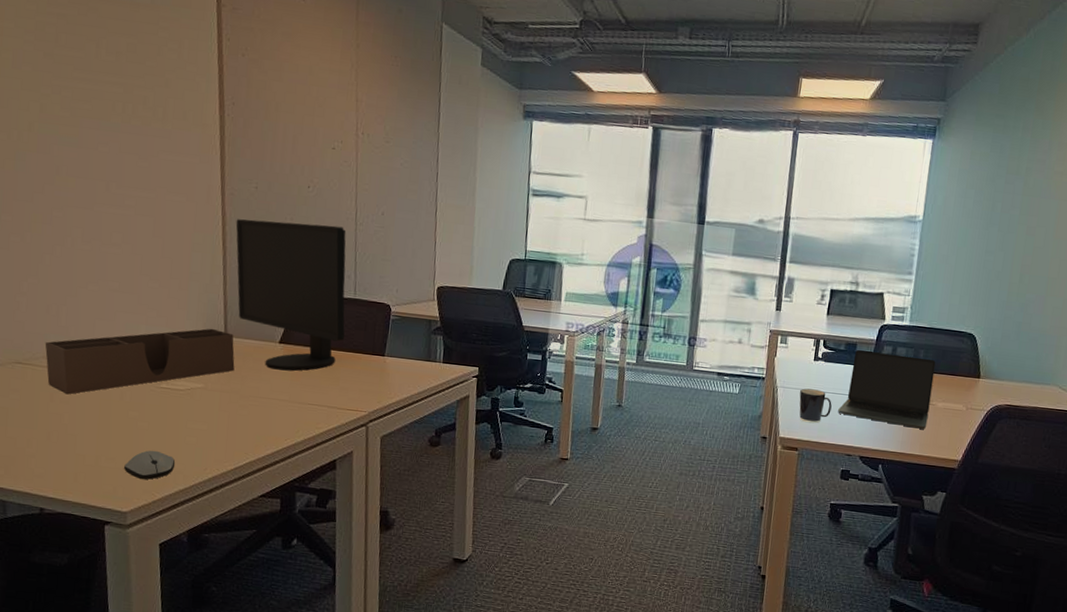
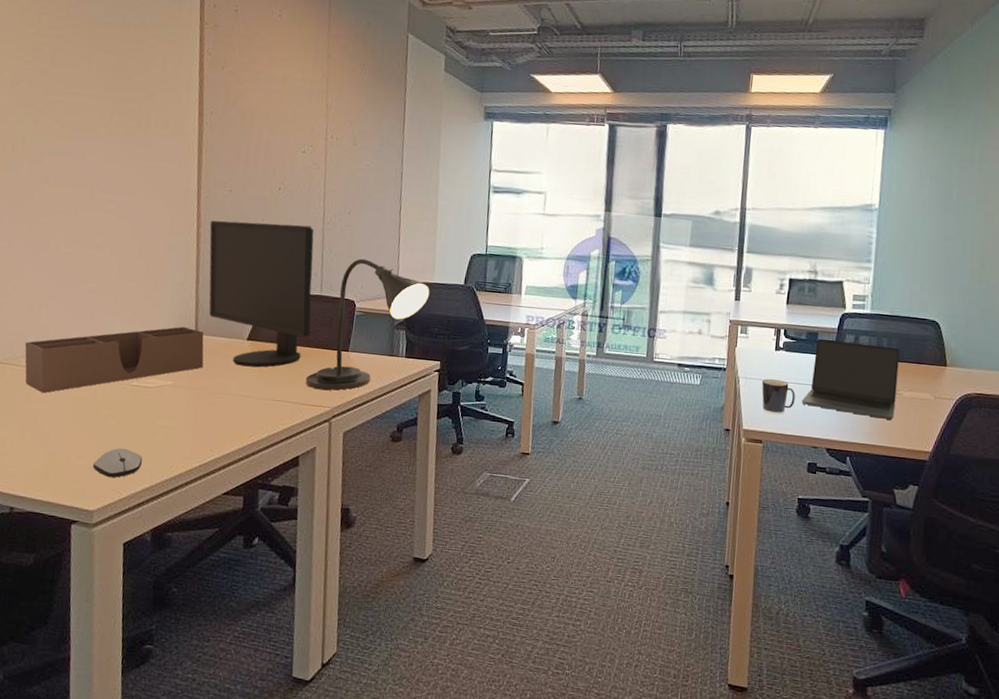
desk lamp: none [340,261,468,395] -> present [305,258,430,390]

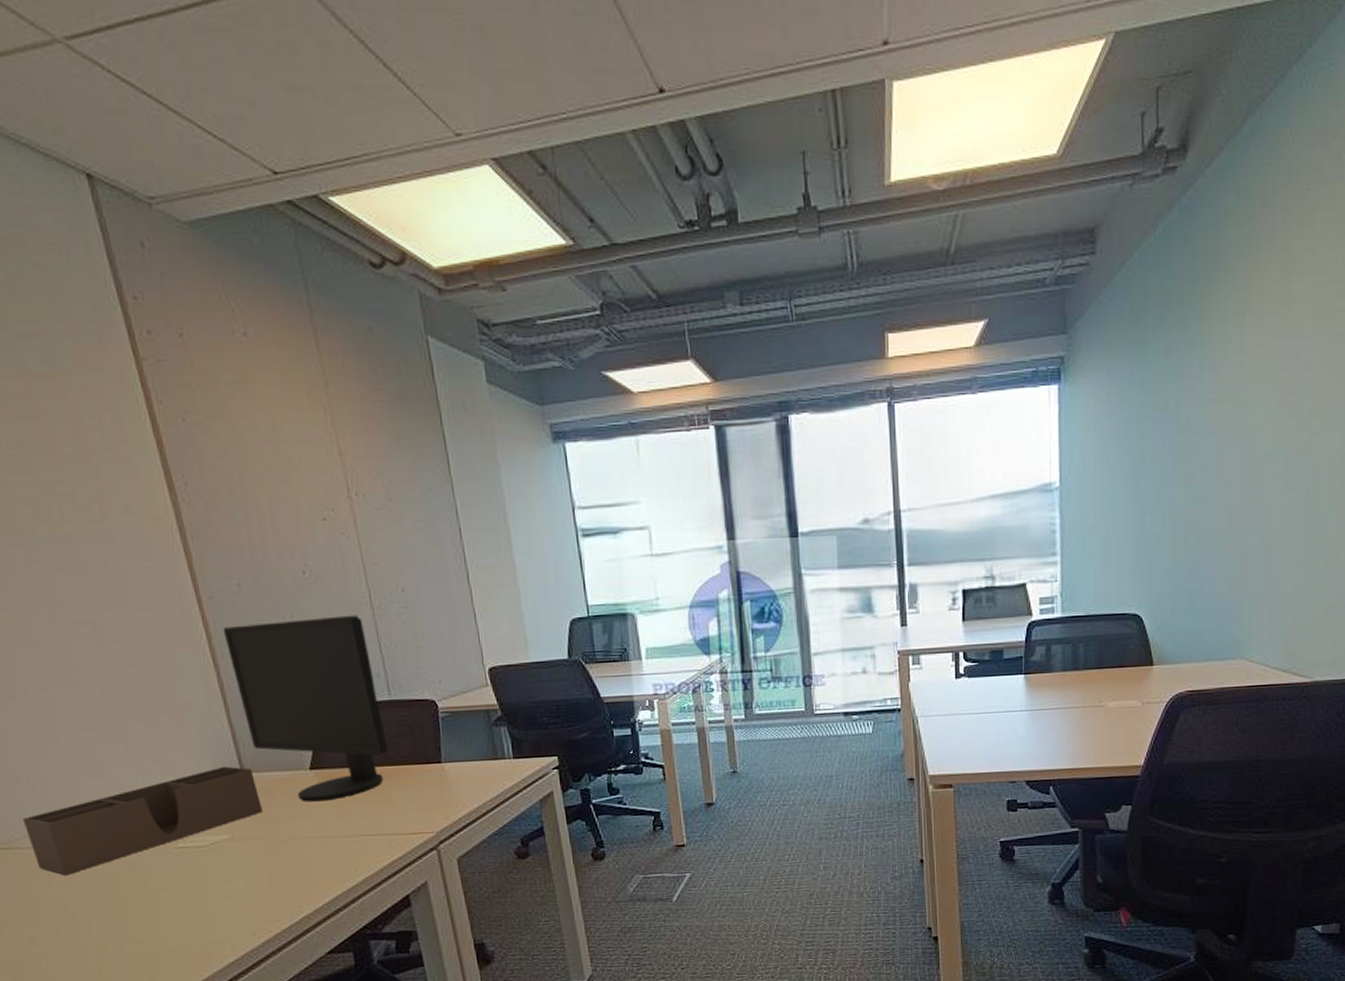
computer mouse: present [92,447,143,478] -> none [155,922,217,959]
desk lamp: present [305,258,430,390] -> none [395,646,528,814]
mug: present [761,379,795,415] -> none [945,712,984,753]
laptop: present [802,338,900,420] -> none [993,652,1099,738]

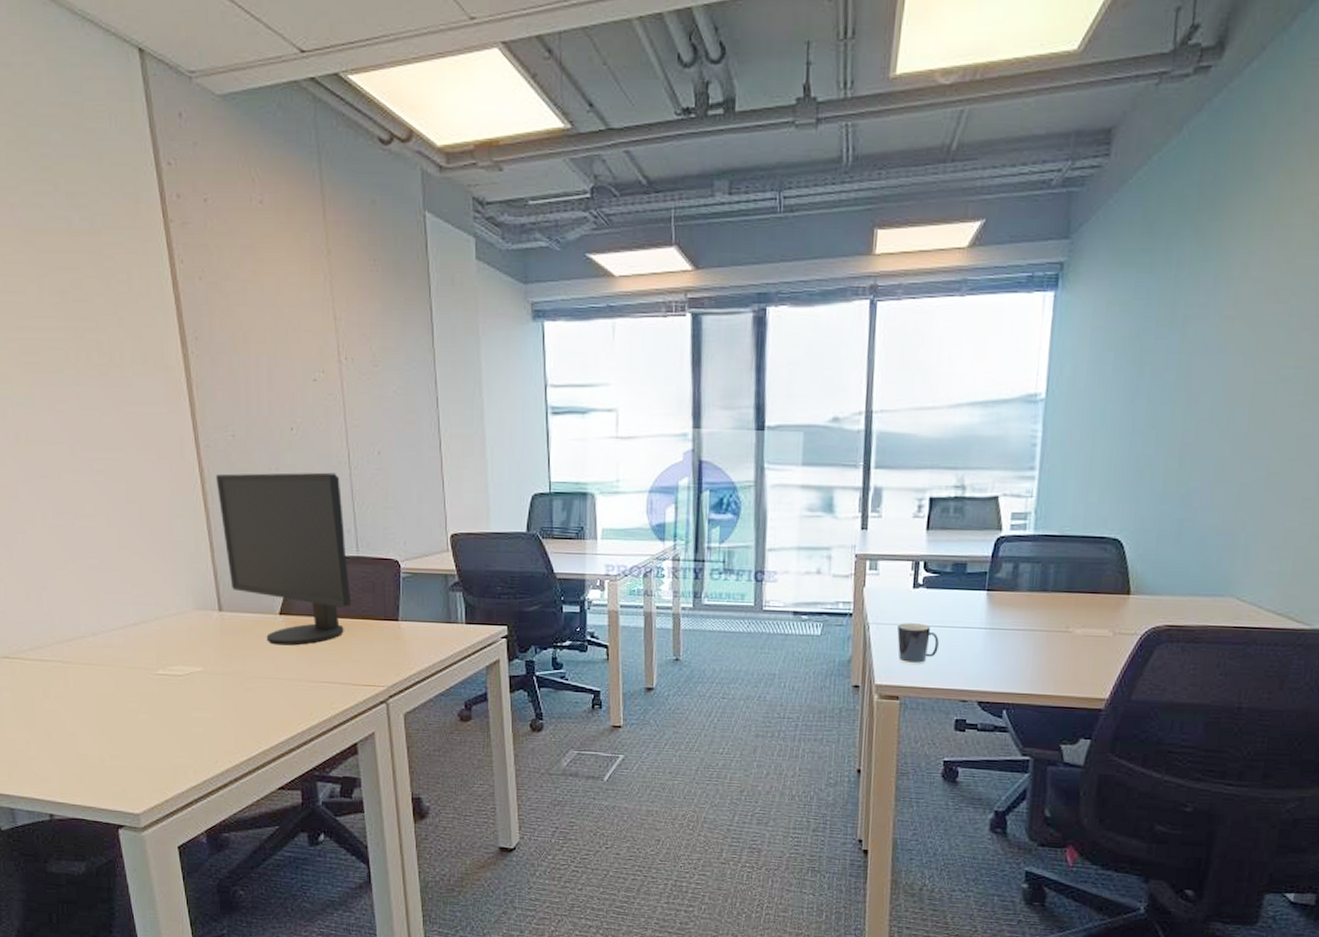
desk organizer: present [22,766,263,876] -> none [30,603,234,689]
mug: none [945,712,984,753] -> present [897,623,939,666]

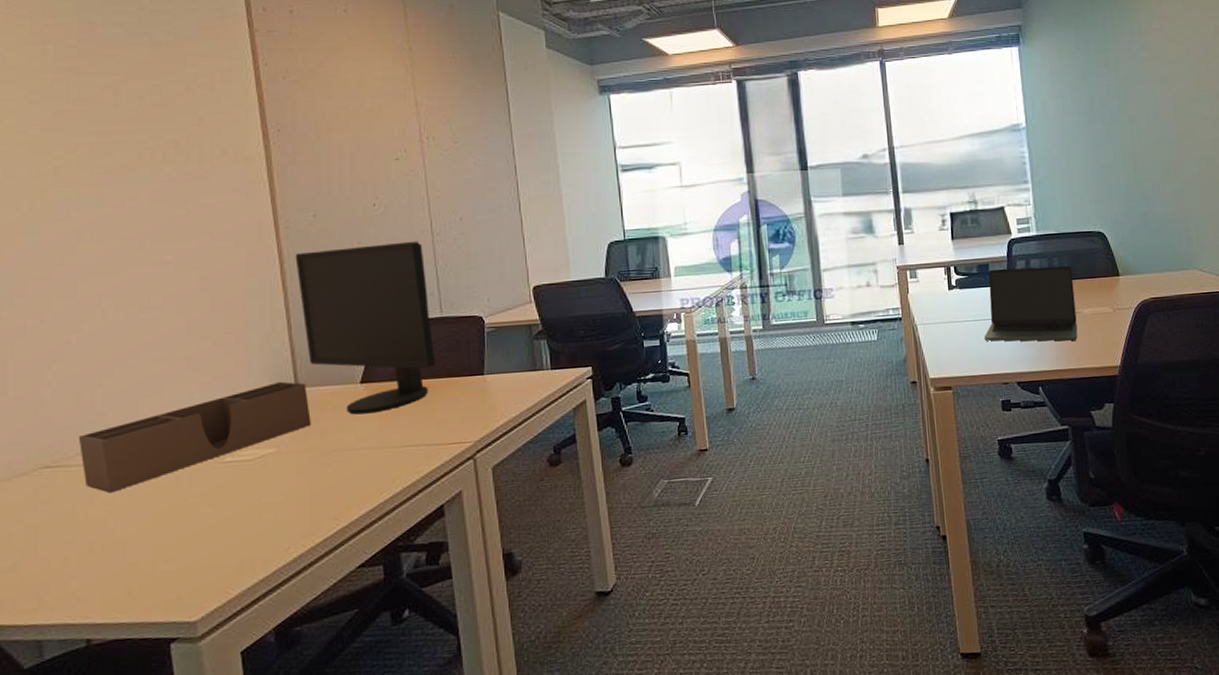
desk organizer: none [30,603,234,689] -> present [78,381,311,493]
mug: present [897,623,939,666] -> none [941,320,977,358]
laptop: none [947,569,1071,663] -> present [984,265,1078,341]

